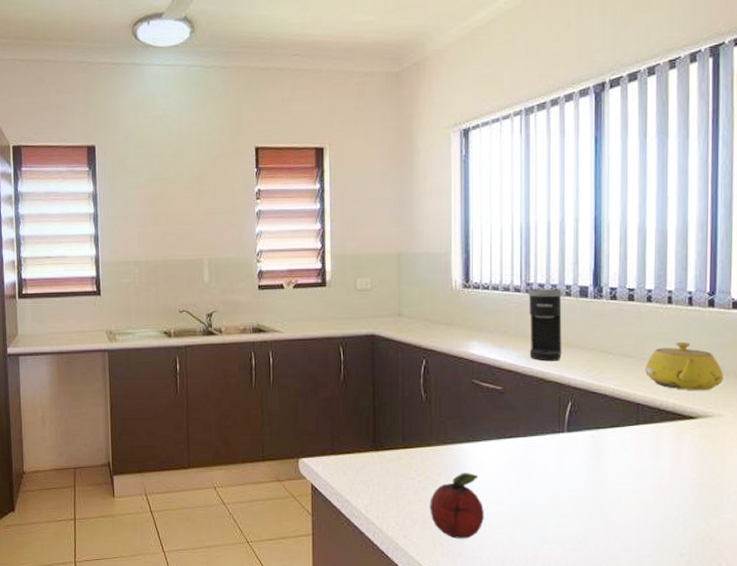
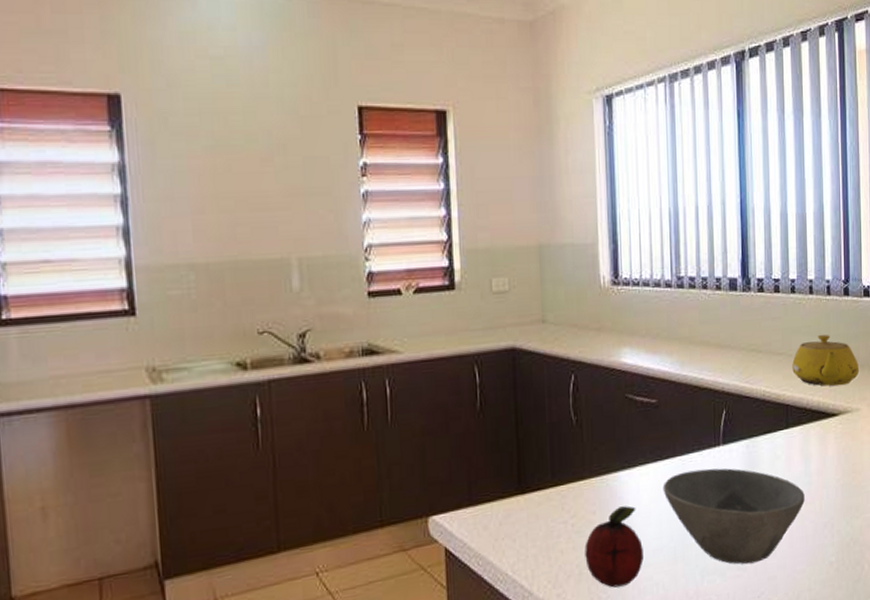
bowl: none [505,451,654,541] -> present [663,468,805,565]
coffee maker: present [528,288,562,361] -> none [679,281,715,366]

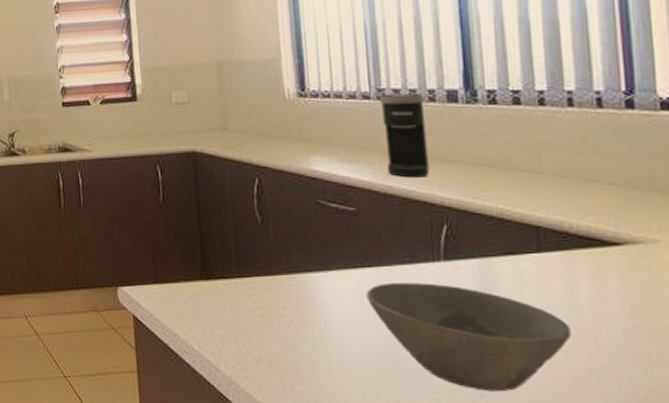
fruit: present [585,505,643,588] -> none [274,306,344,383]
coffee maker: none [679,281,715,366] -> present [380,93,430,178]
teapot: present [792,334,860,386] -> none [544,151,658,212]

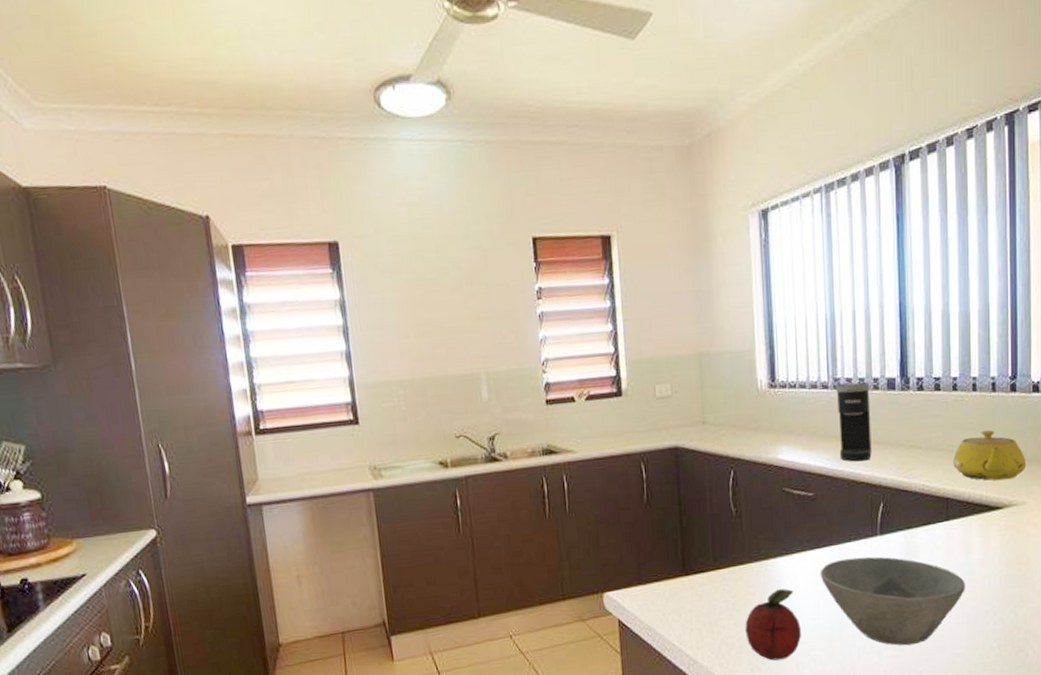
fruit: none [274,306,344,383] -> present [745,588,801,661]
teapot: none [544,151,658,212] -> present [953,430,1027,481]

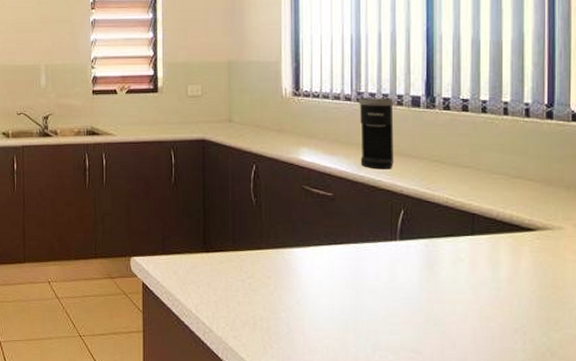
fruit: present [745,588,801,661] -> none [260,277,315,342]
bowl: present [820,556,965,646] -> none [336,257,491,350]
teapot: present [953,430,1027,481] -> none [481,153,564,203]

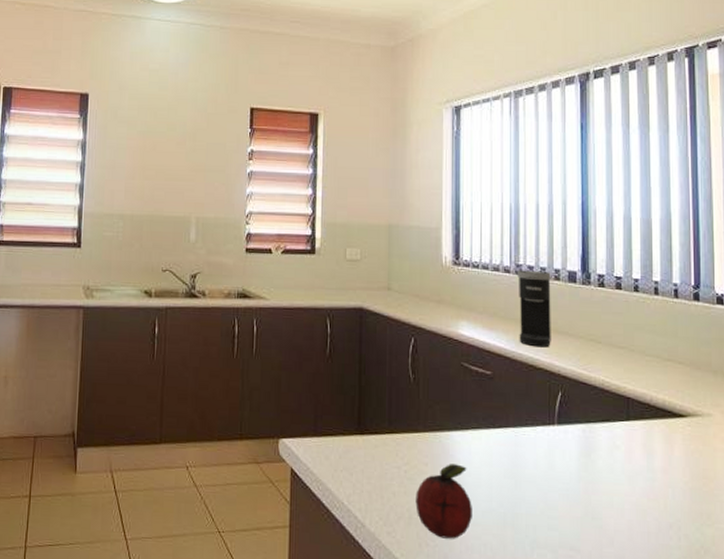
fruit: none [260,277,315,342] -> present [415,464,472,539]

